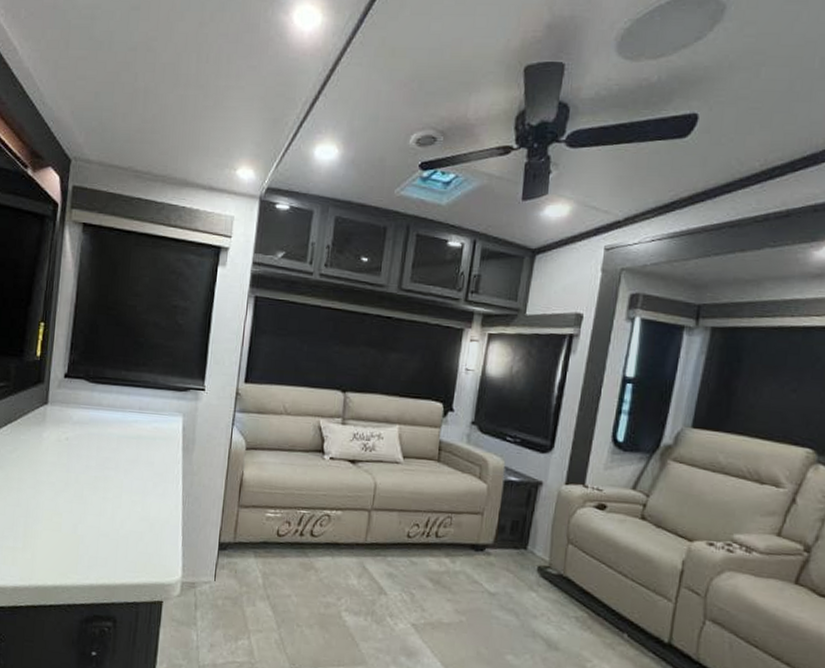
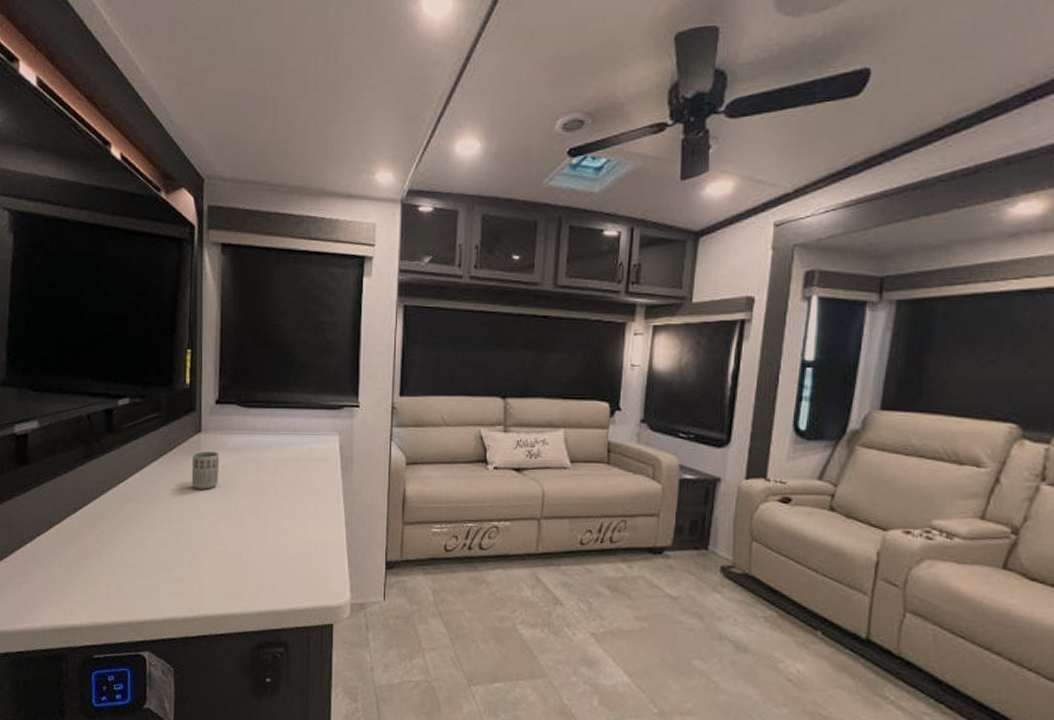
cup: none [34,423,63,461] -> present [191,451,219,490]

